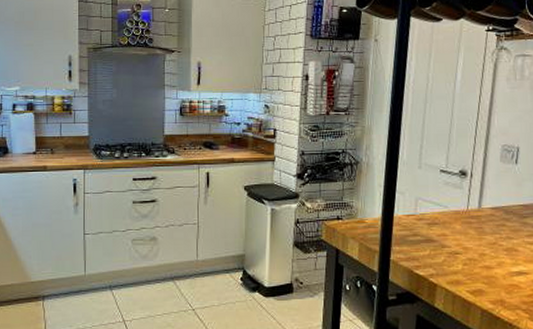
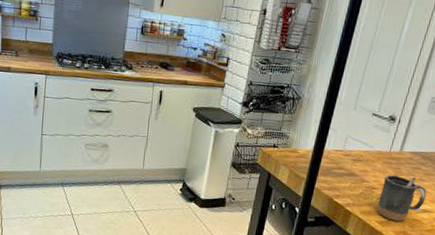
mug: none [464,235,518,289] -> present [377,174,426,221]

